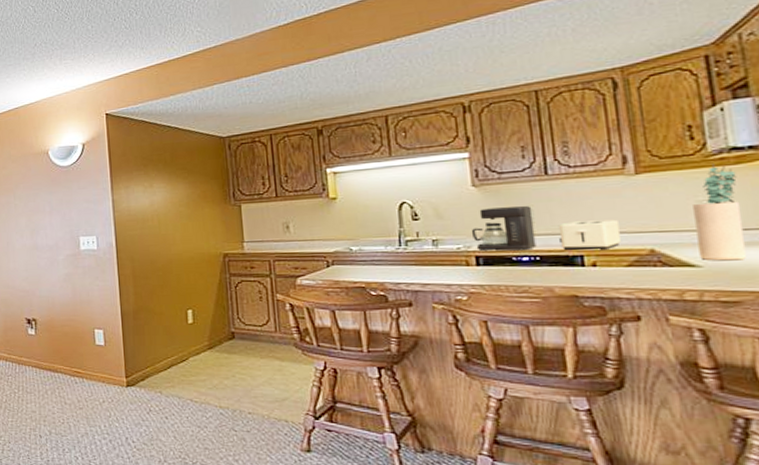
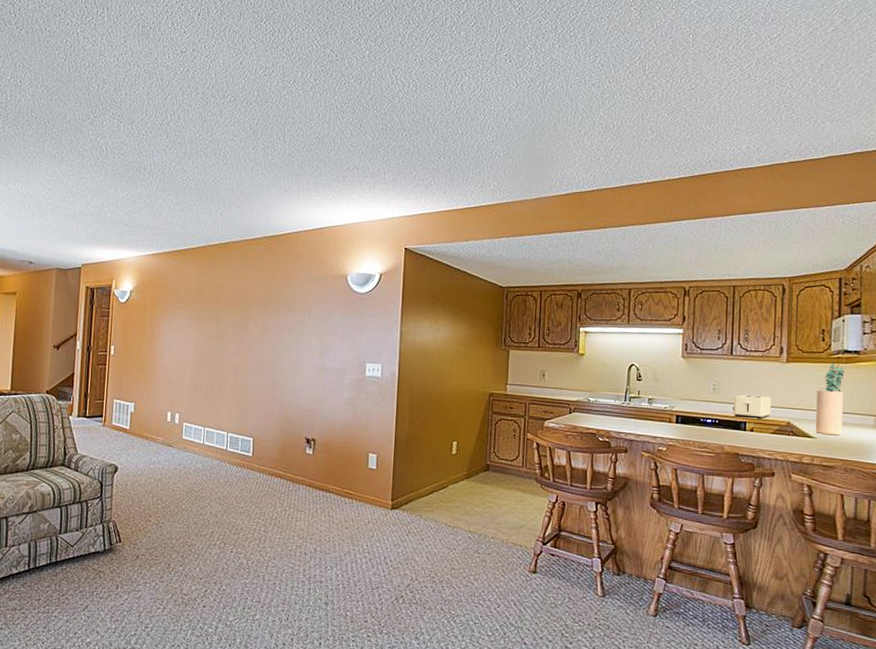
coffee maker: present [471,206,537,250] -> none [676,377,719,414]

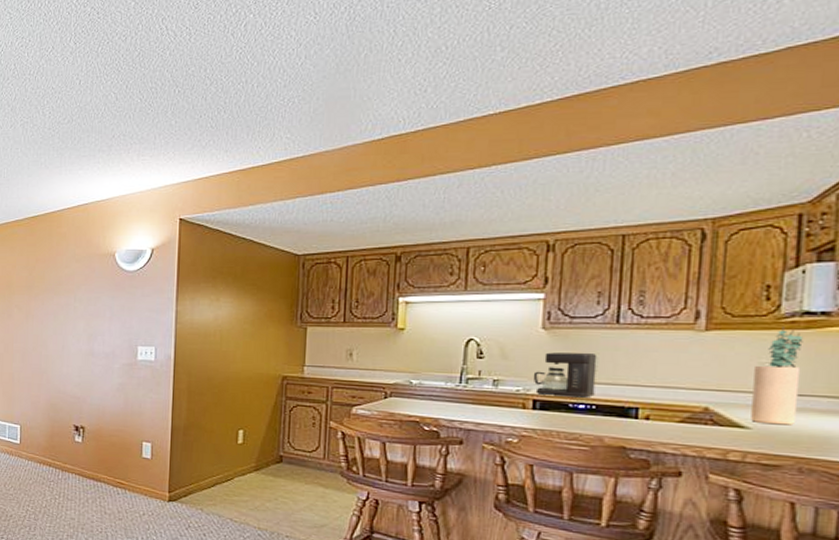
coffee maker: none [676,377,719,414] -> present [533,352,598,398]
toaster: present [733,394,771,419] -> none [618,373,679,404]

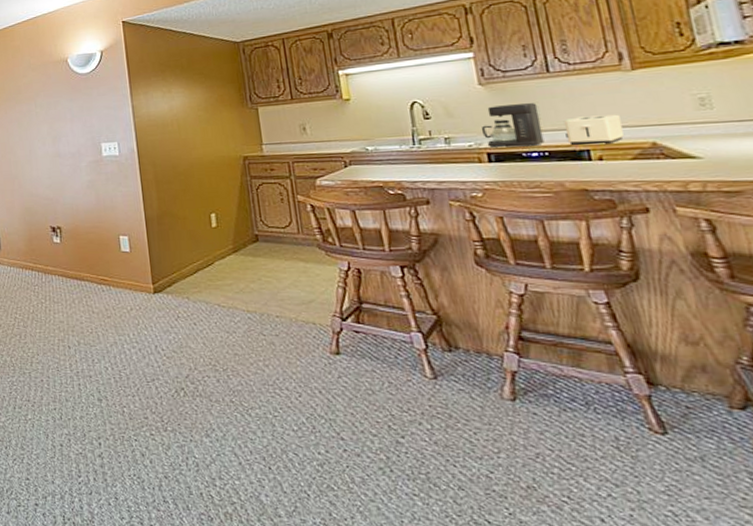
toaster: none [618,373,679,404] -> present [563,114,624,145]
vase: present [751,326,804,426] -> none [688,58,744,152]

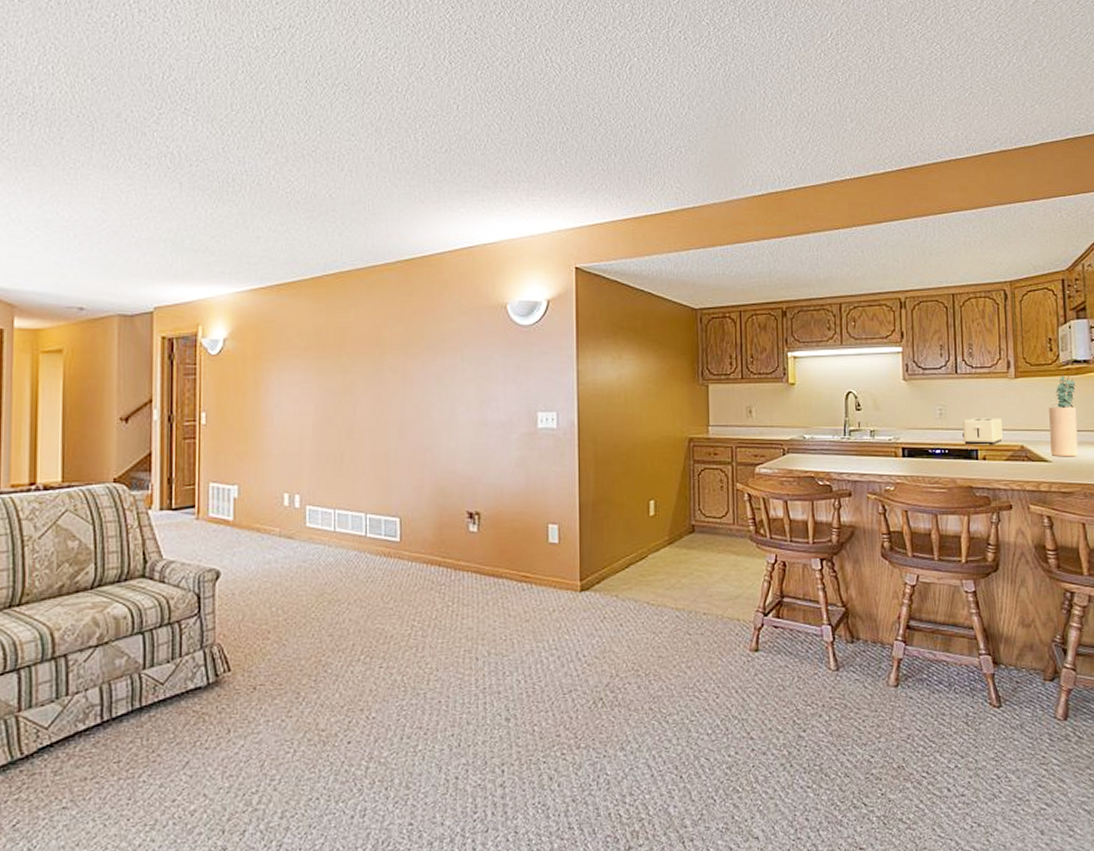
coffee maker: present [481,103,544,147] -> none [900,402,946,443]
vase: none [688,58,744,152] -> present [1049,373,1079,457]

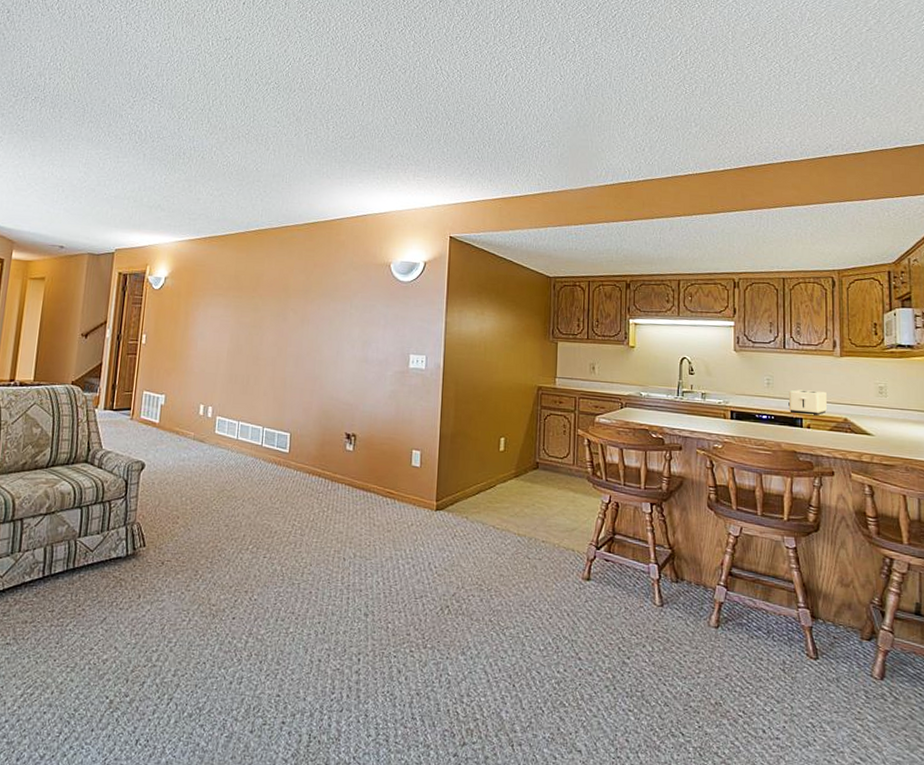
vase: present [1049,373,1079,457] -> none [873,355,901,433]

